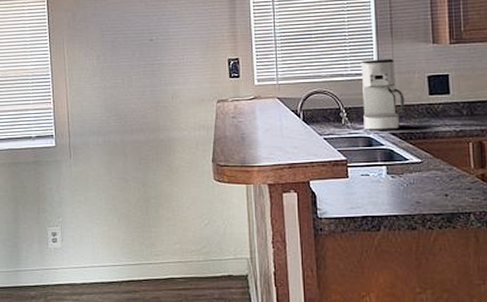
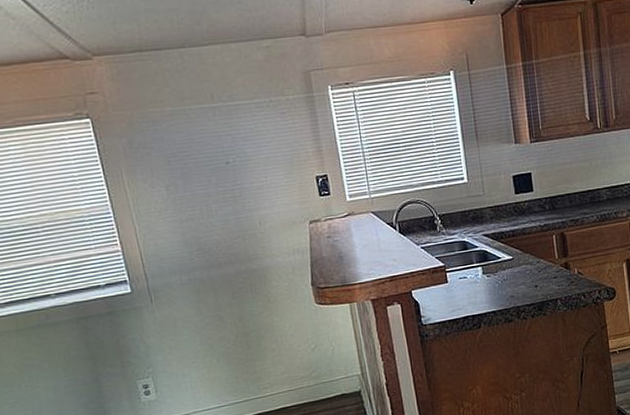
coffee maker: present [360,58,405,130] -> none [450,162,494,235]

